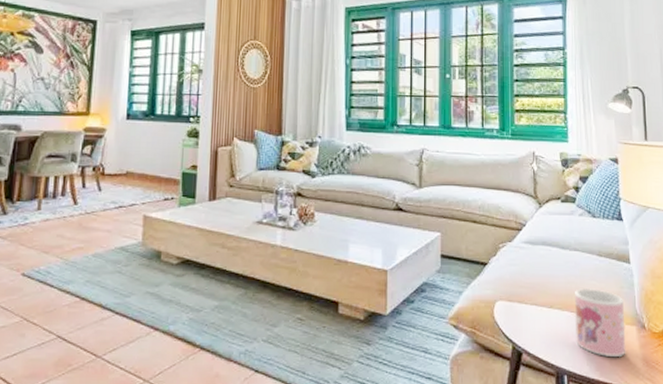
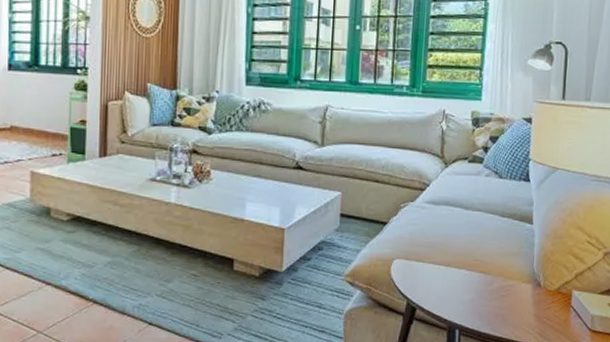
mug: present [574,287,626,358] -> none [470,247,522,314]

